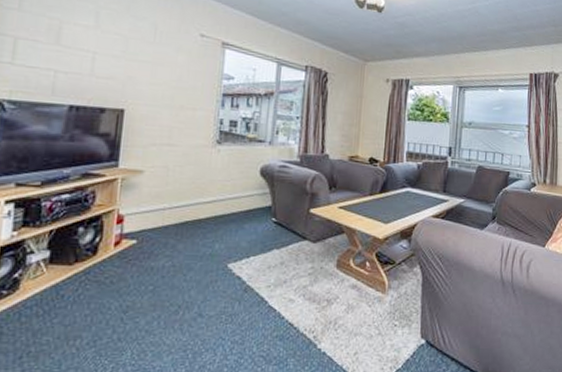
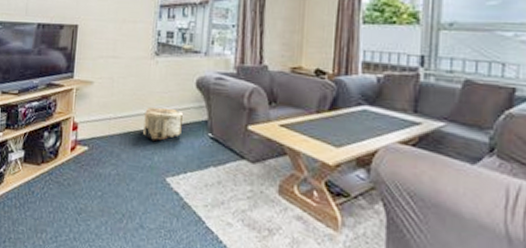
pouf: none [203,195,246,229] -> present [143,107,183,141]

